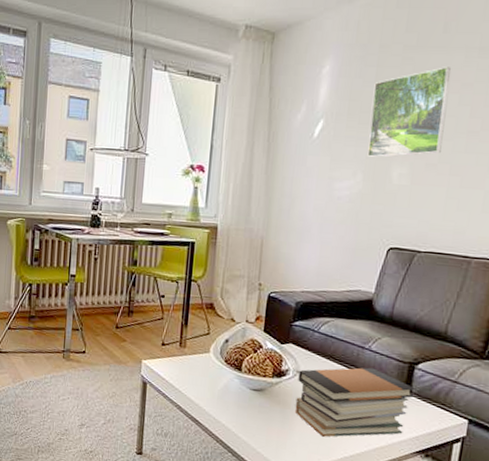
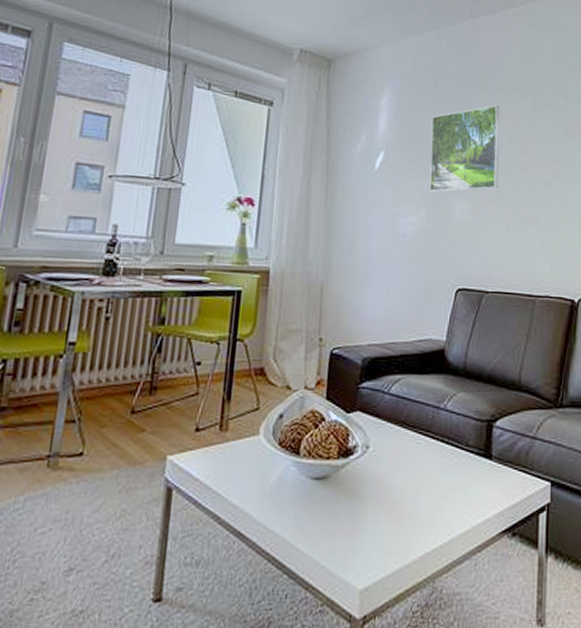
book stack: present [295,367,415,437] -> none [365,431,495,530]

